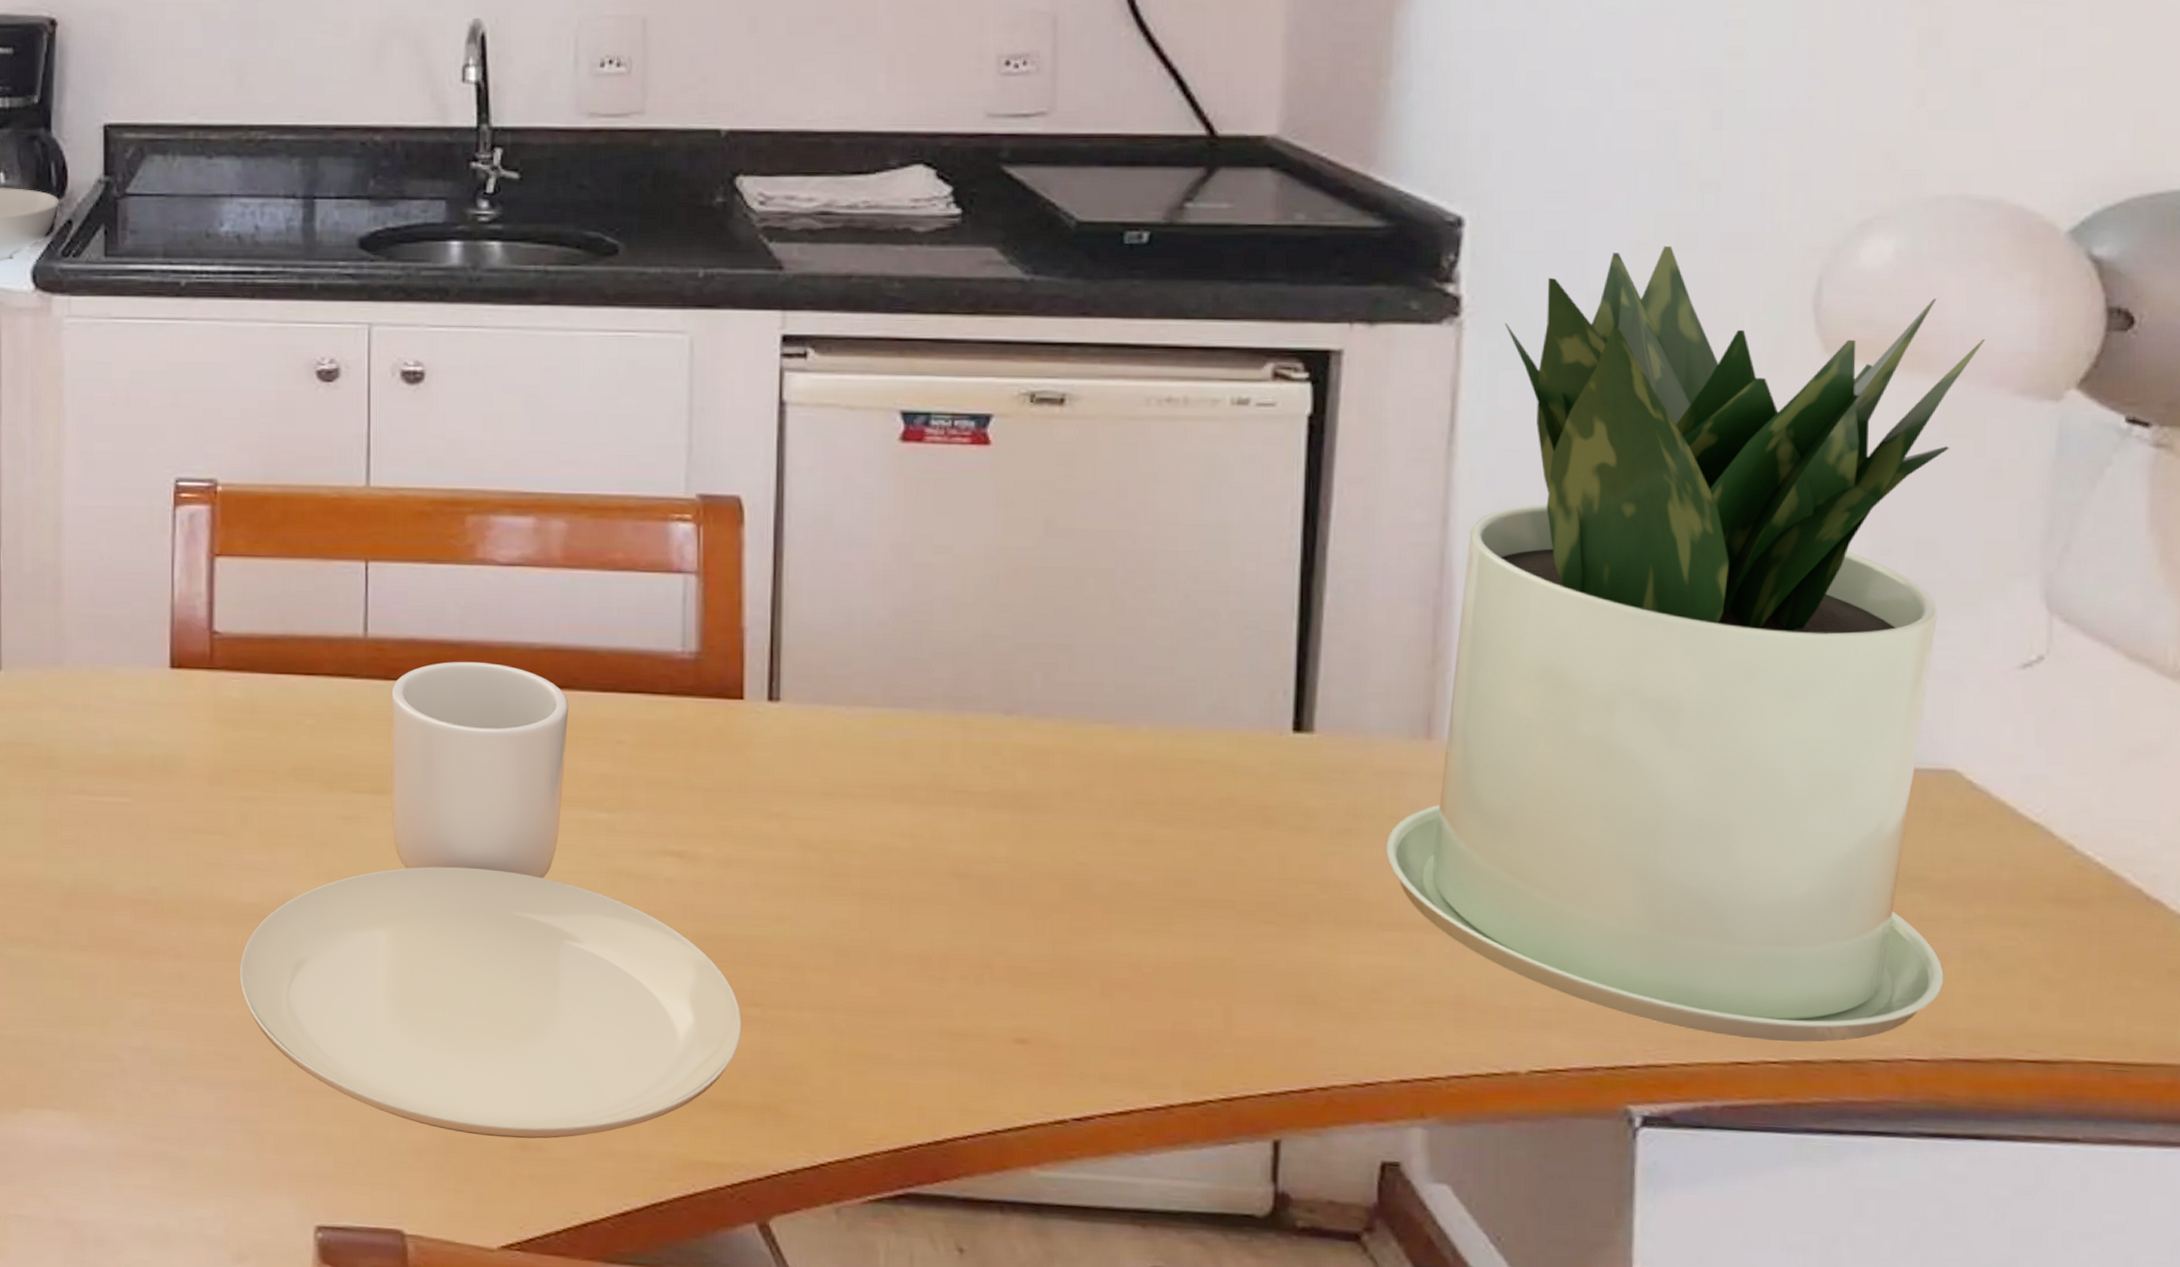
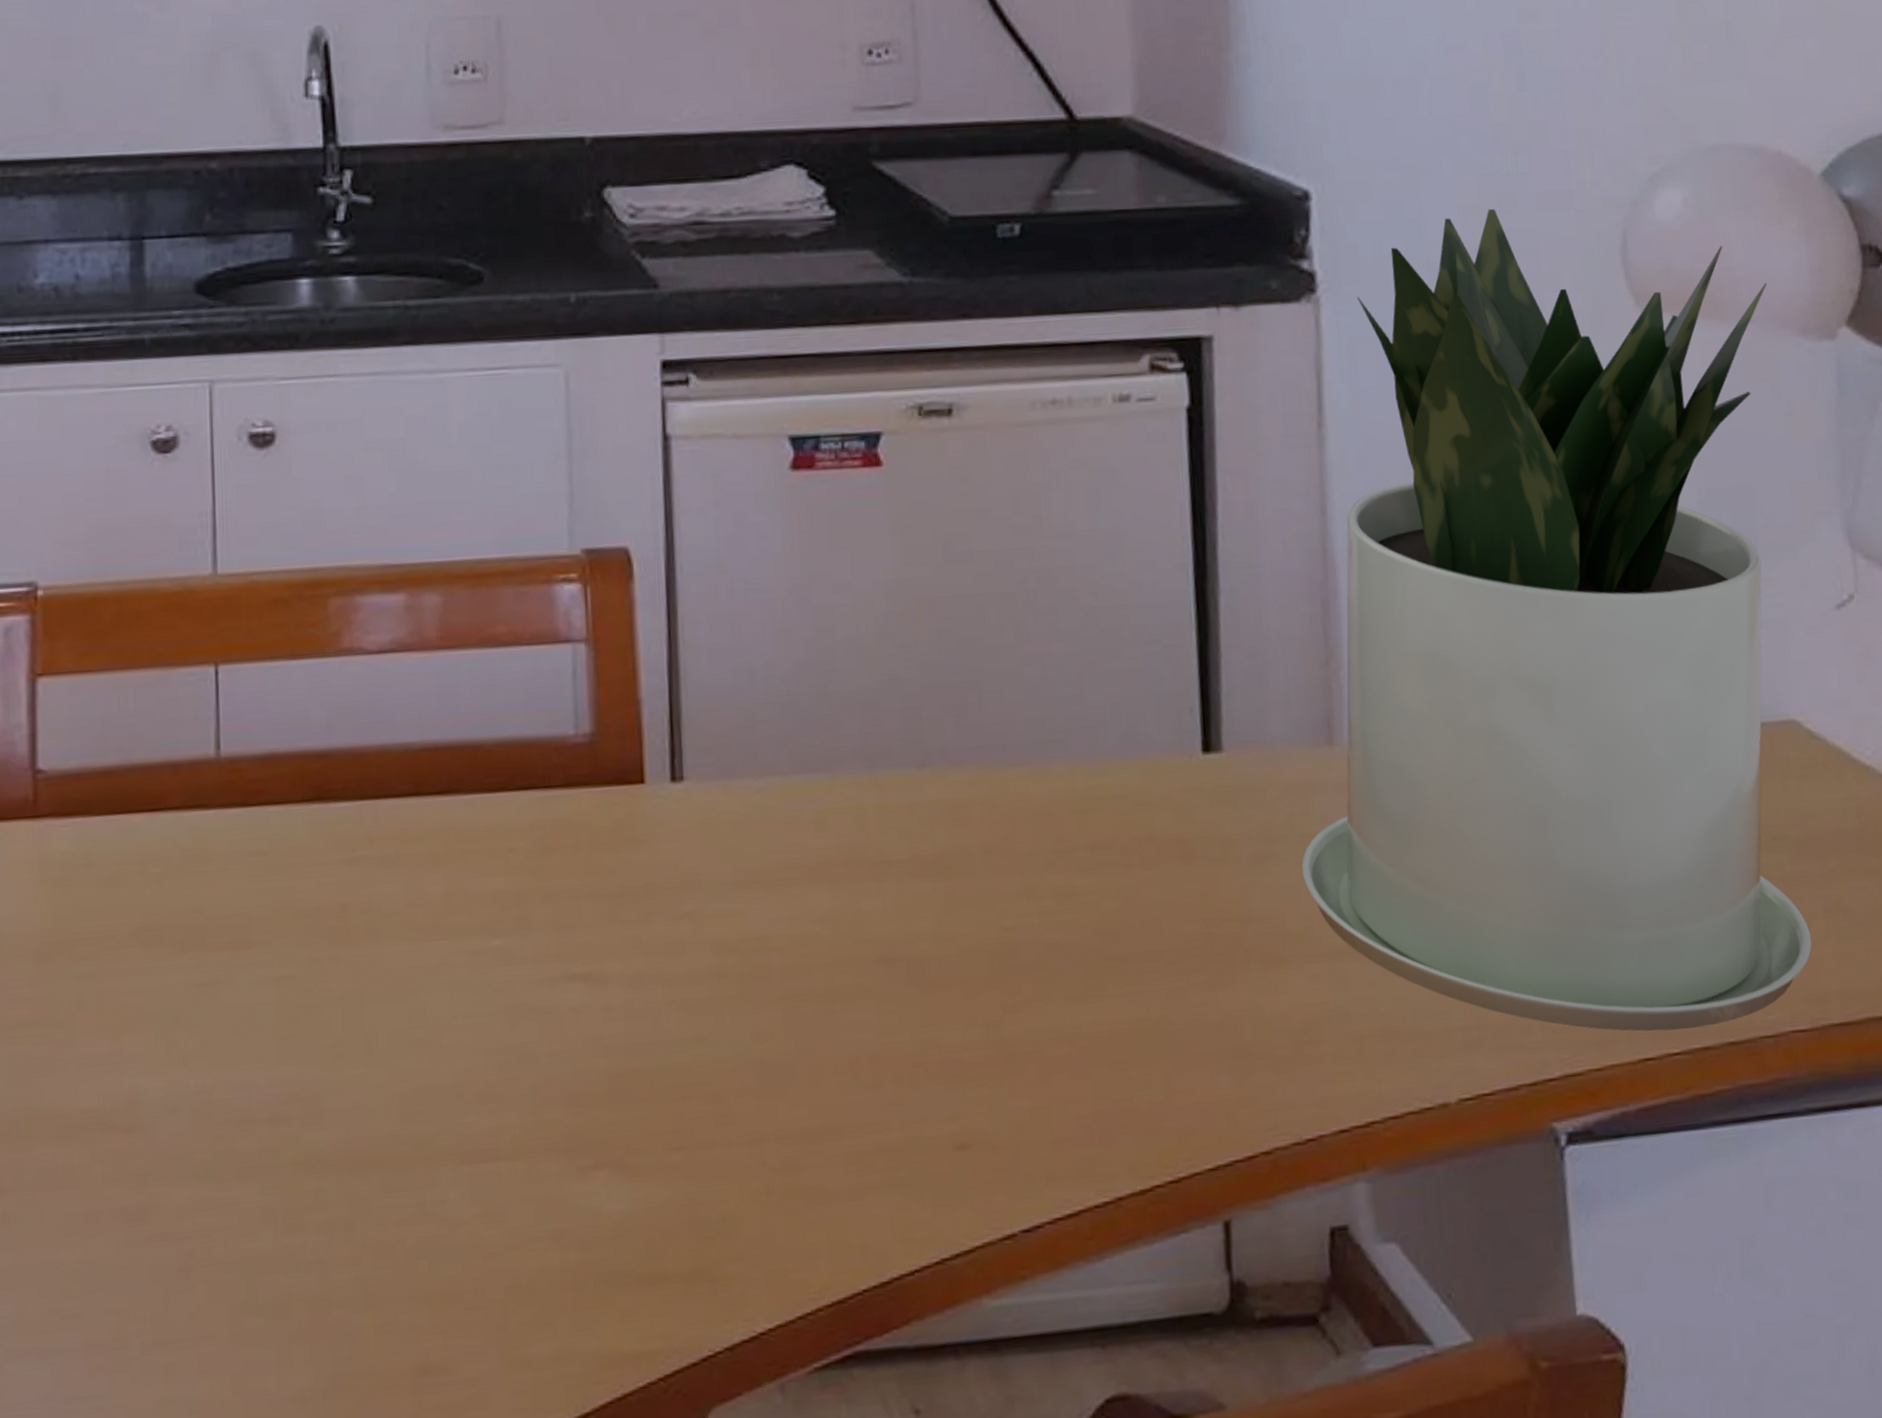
plate: present [239,866,741,1139] -> none [78,1025,665,1366]
mug: present [391,661,569,879] -> none [250,772,454,1039]

